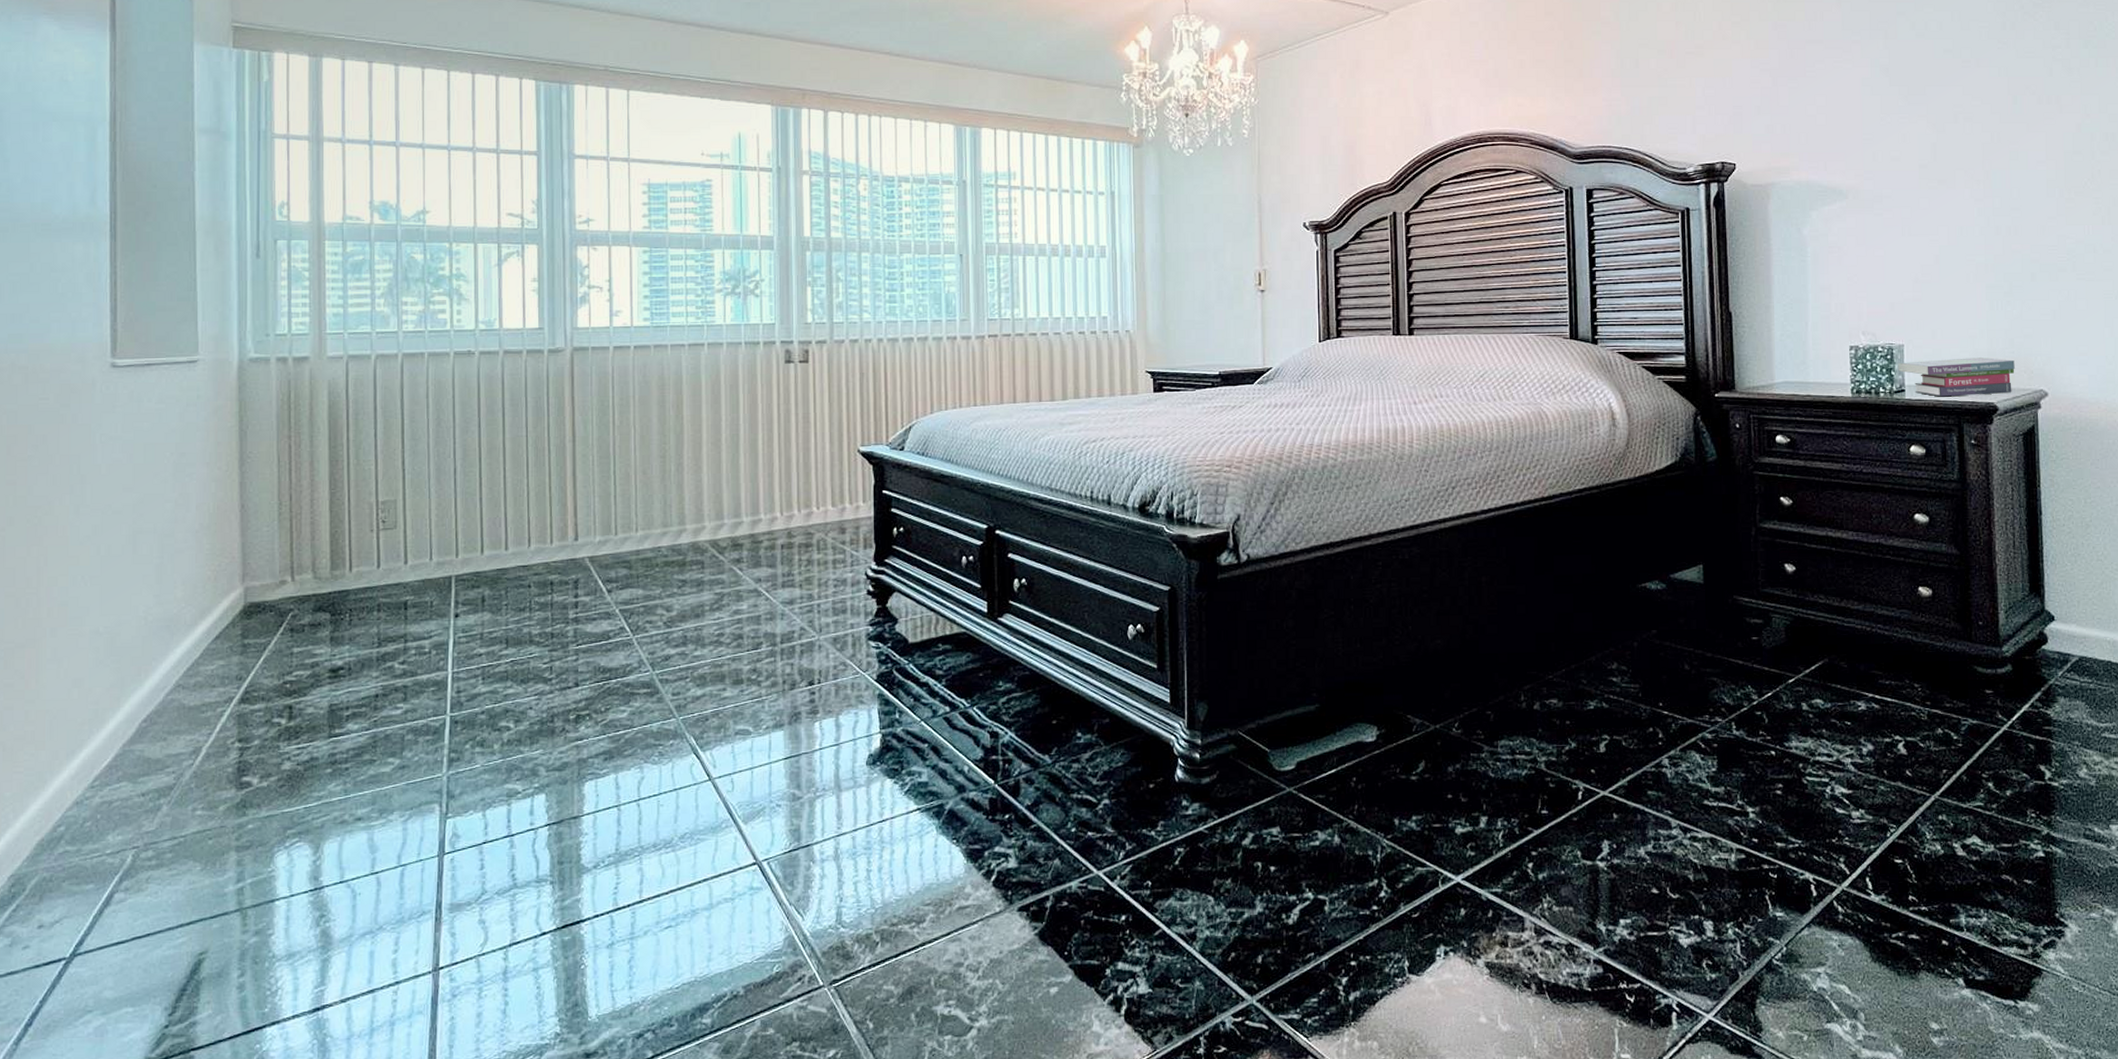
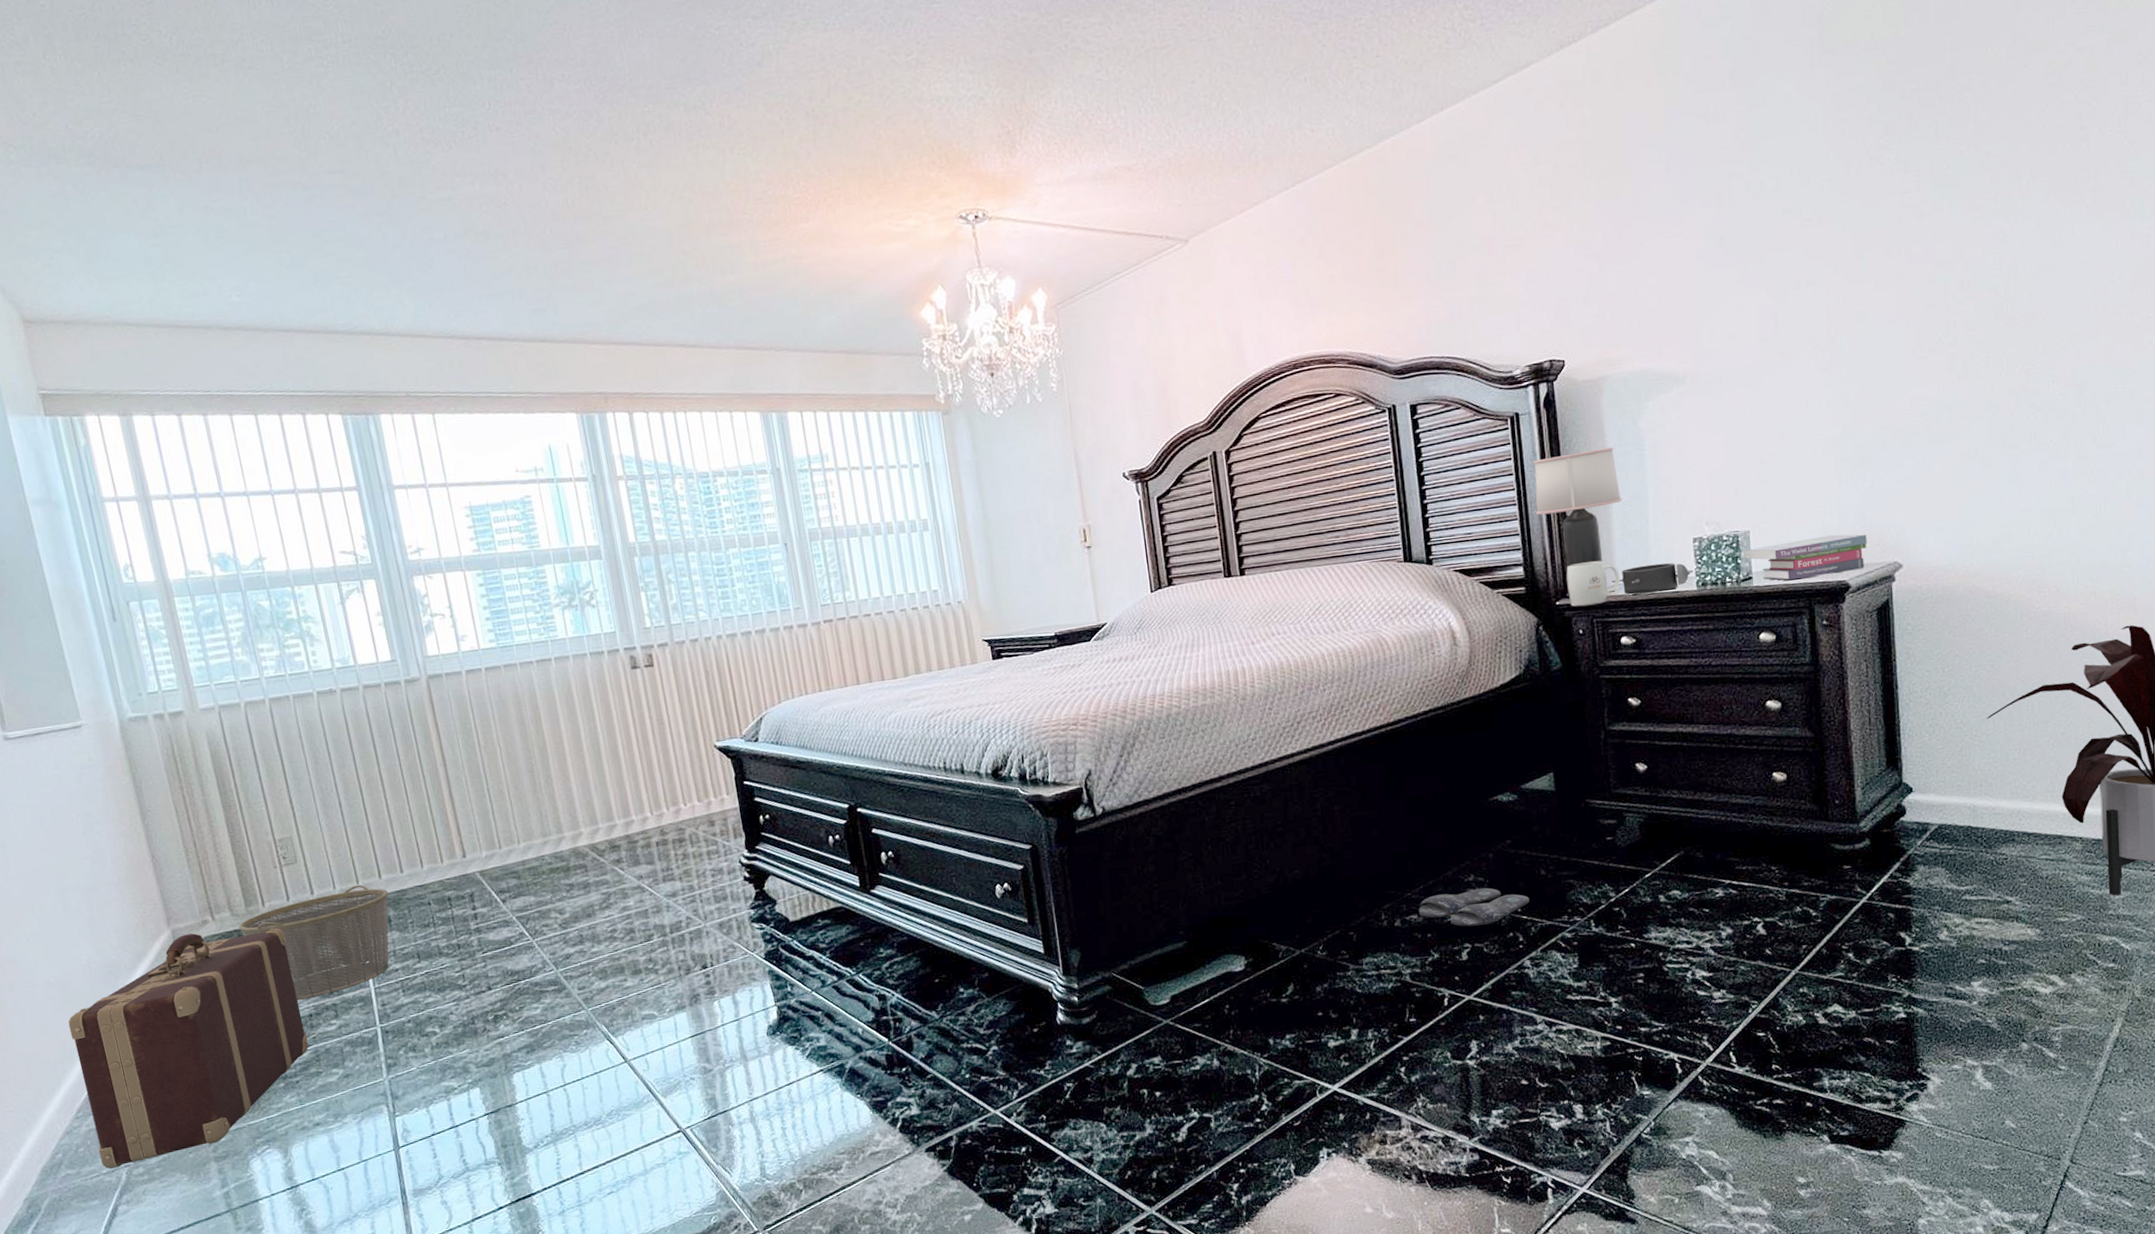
suitcase: none [107,594,368,850] -> present [68,928,309,1169]
basket: none [318,558,488,677] -> present [238,884,390,1000]
slippers: none [1559,678,1672,717] -> present [1419,888,1530,927]
table lamp: none [1700,250,1783,391] -> present [1532,447,1622,597]
mug: none [1726,358,1778,401] -> present [1566,561,1620,607]
alarm clock: none [1770,367,1849,396] -> present [1612,562,1693,595]

